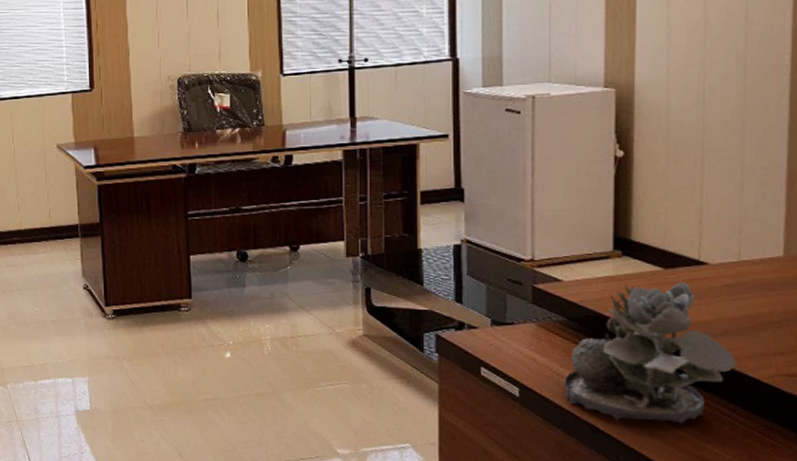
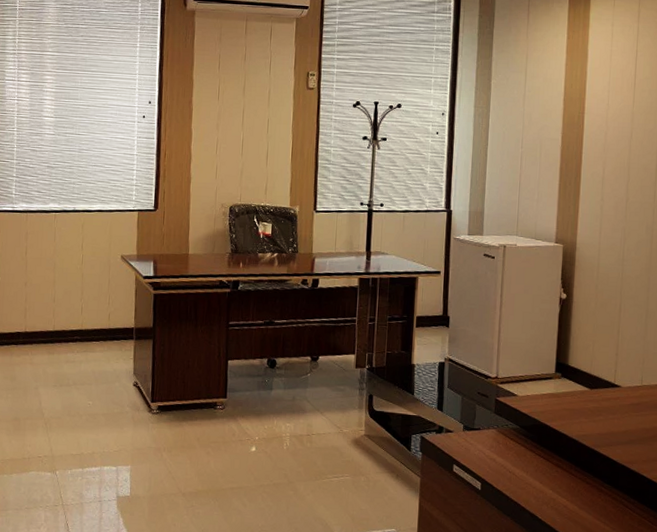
succulent plant: present [564,282,736,424] -> none [514,400,636,514]

